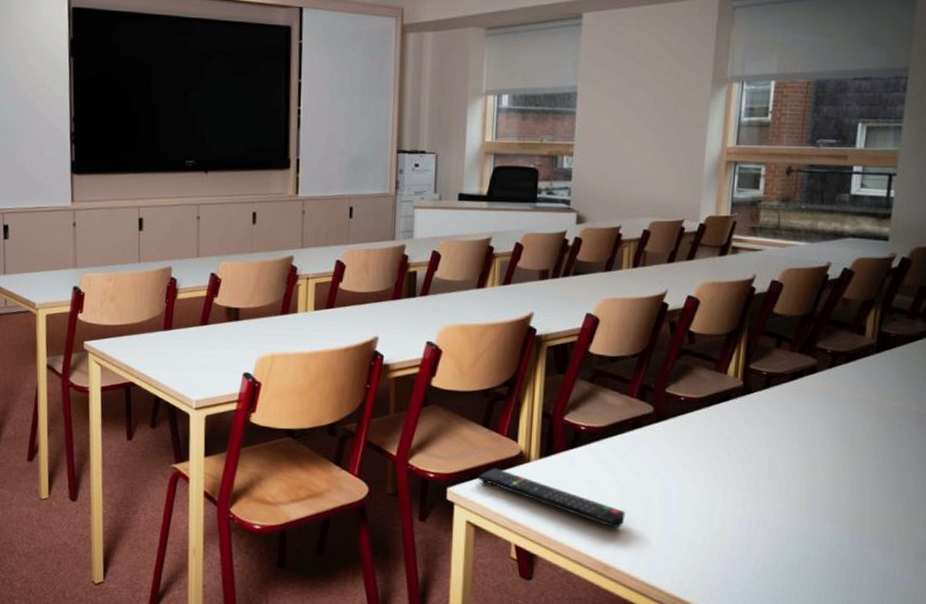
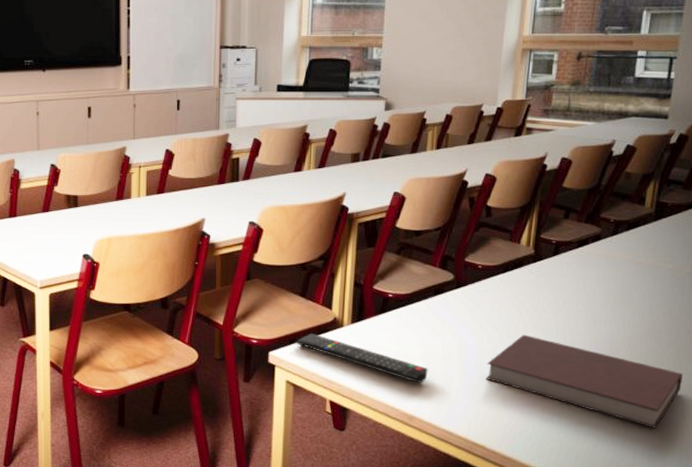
notebook: none [690,476,913,588] -> present [485,334,683,429]

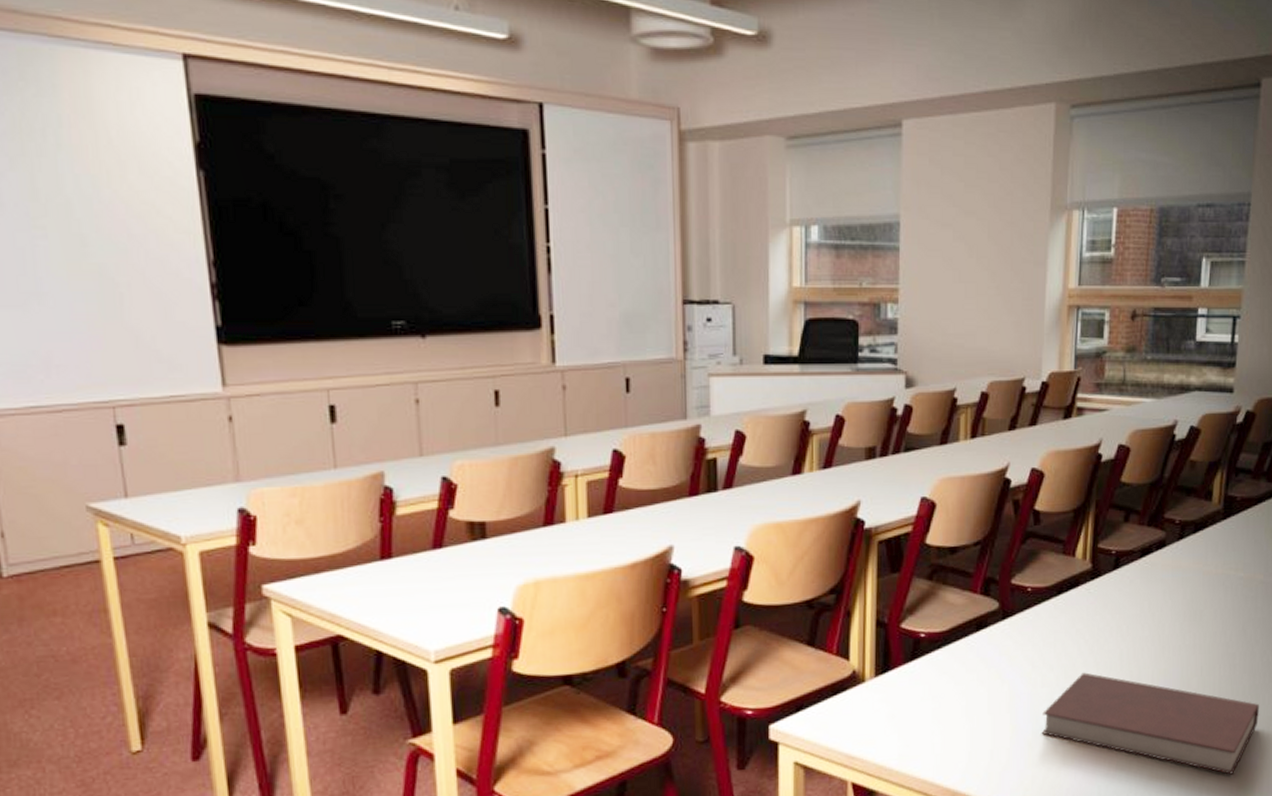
remote control: present [297,333,428,383] -> none [805,694,972,748]

